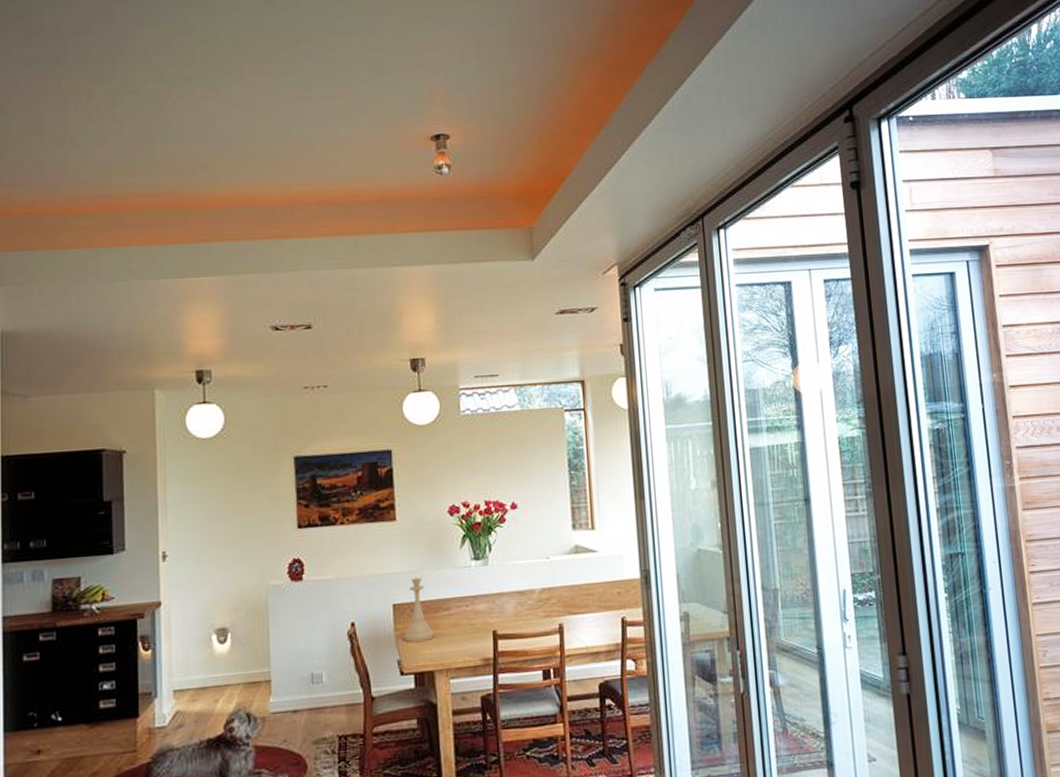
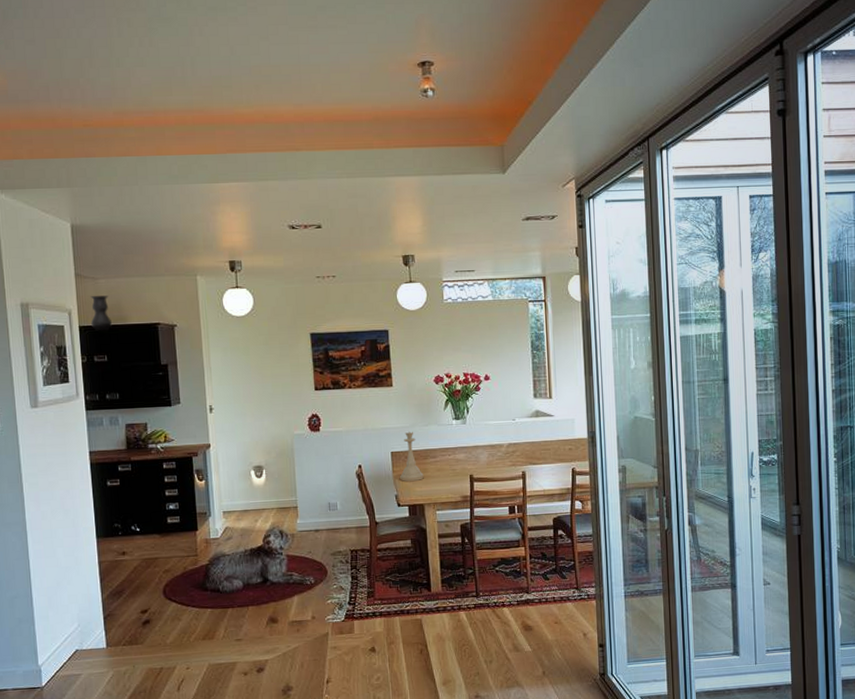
vase: none [16,416,45,462] -> present [90,295,113,331]

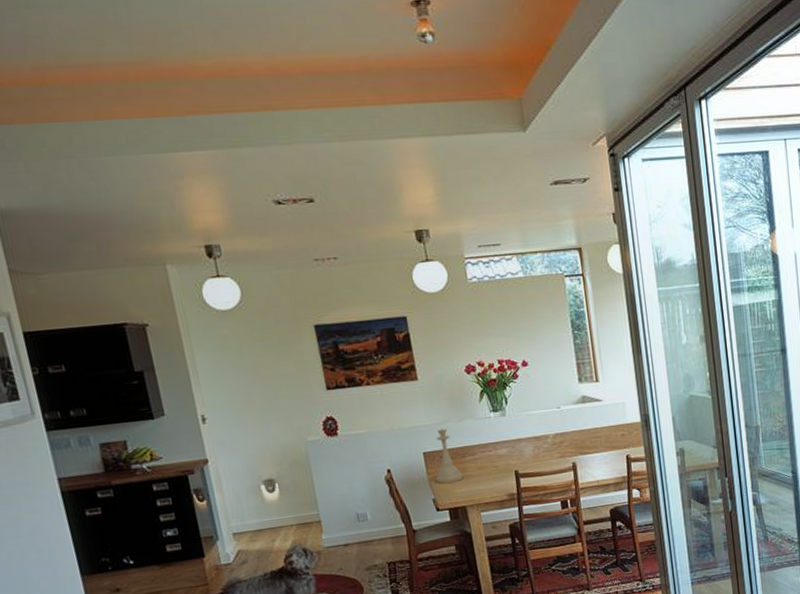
vase: present [90,295,113,331] -> none [33,293,66,337]

